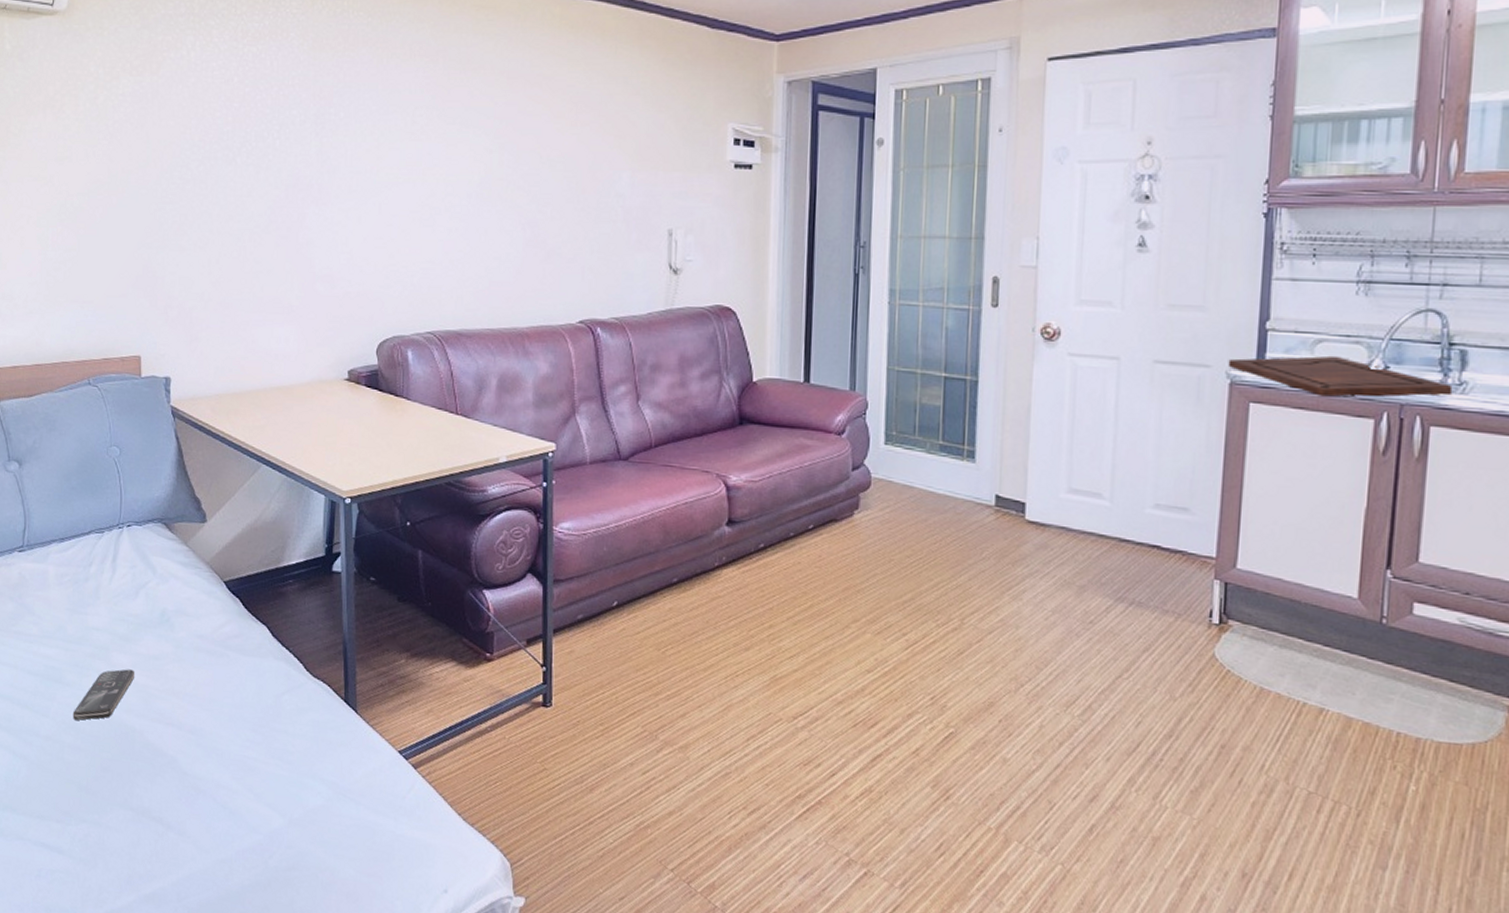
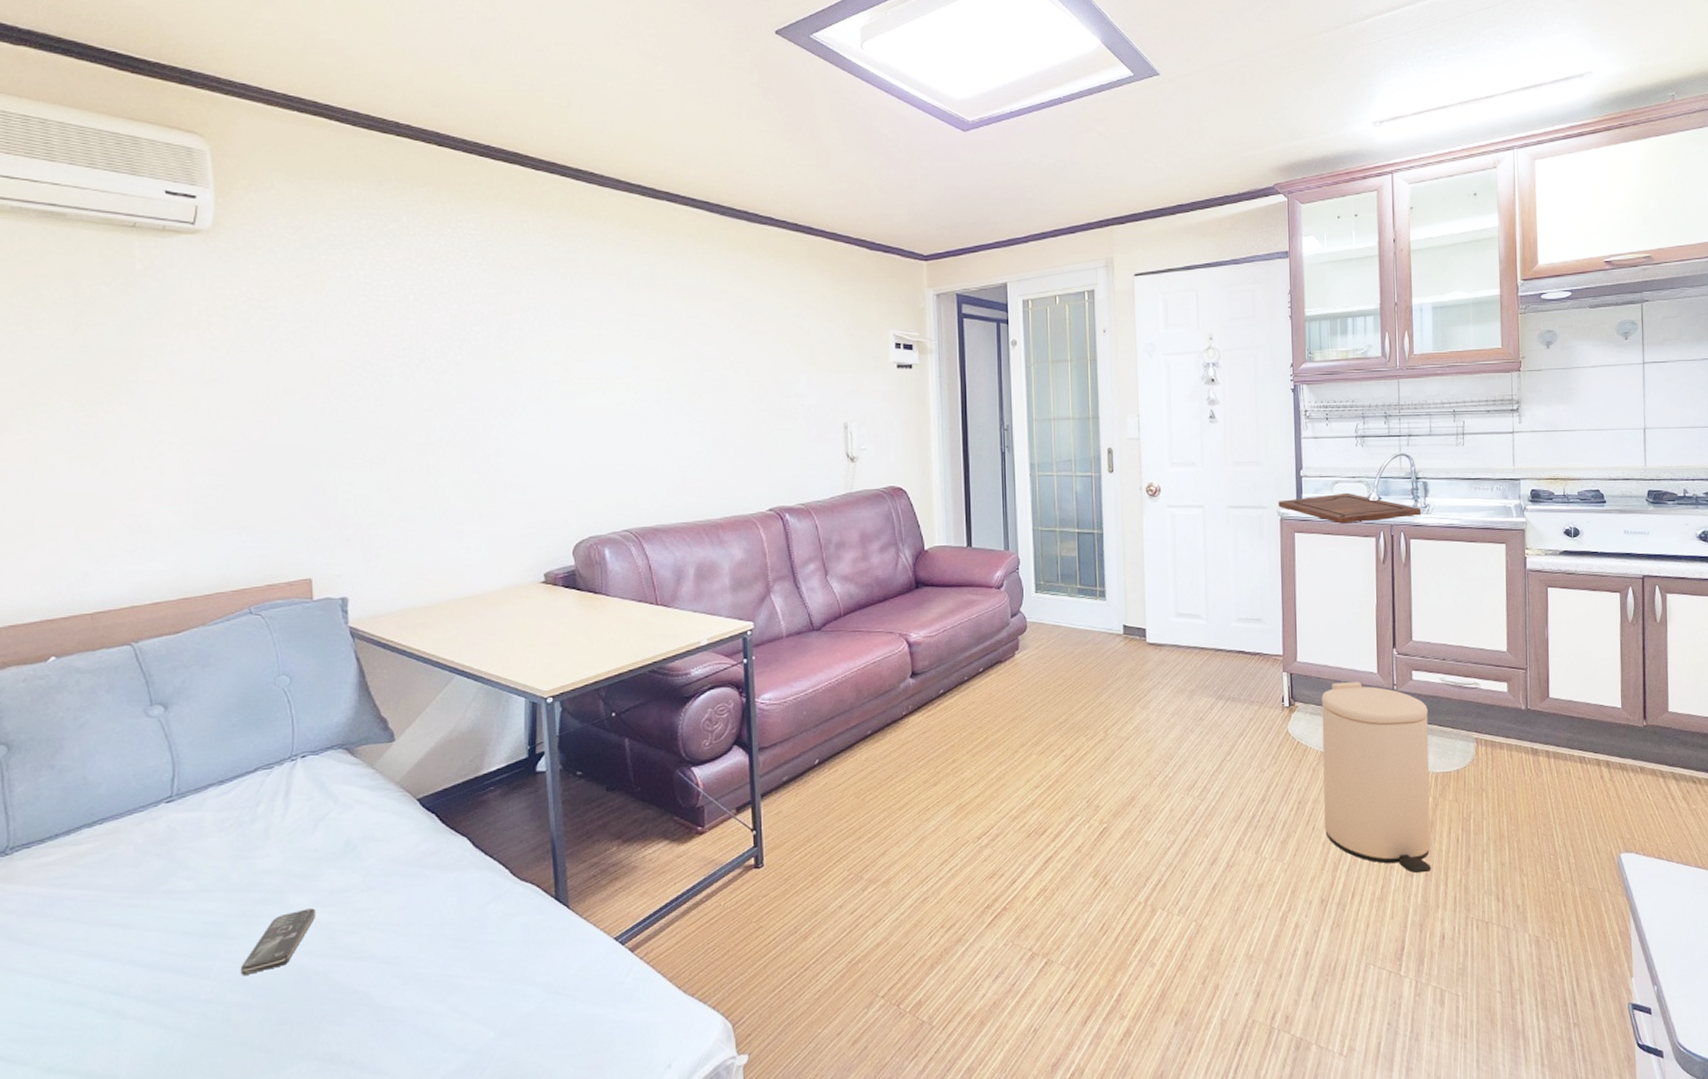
pedal bin: none [1255,603,1434,870] -> present [1321,682,1432,874]

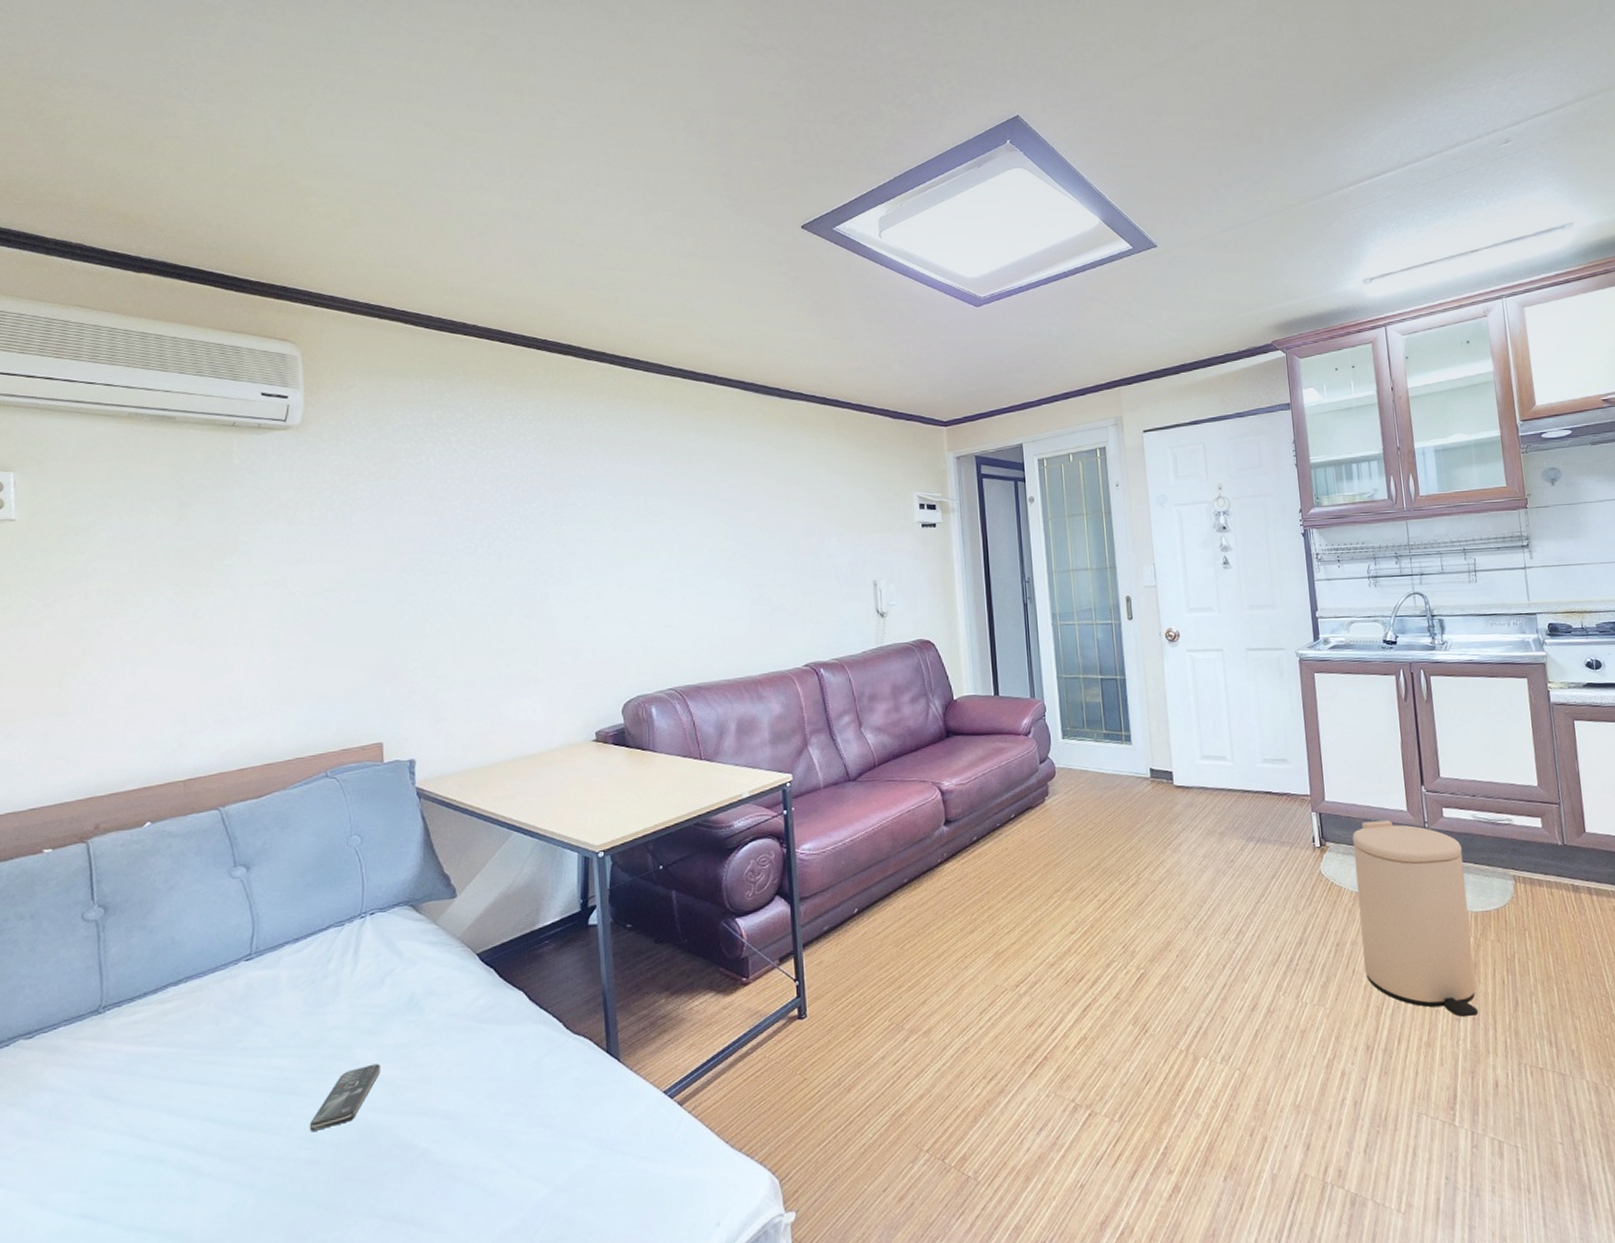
cutting board: present [1278,493,1422,524] -> none [1295,633,1440,663]

